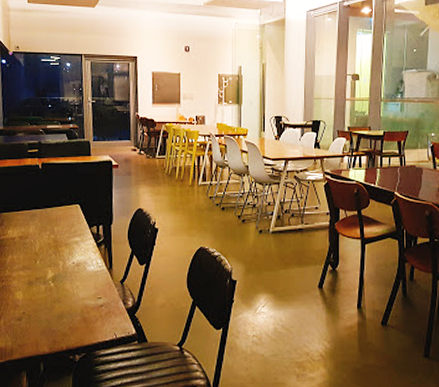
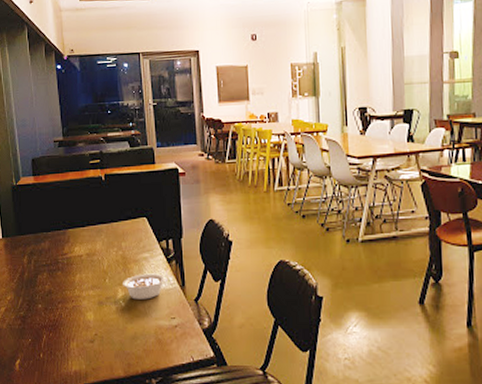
legume: none [53,256,98,281] -> present [123,273,170,300]

